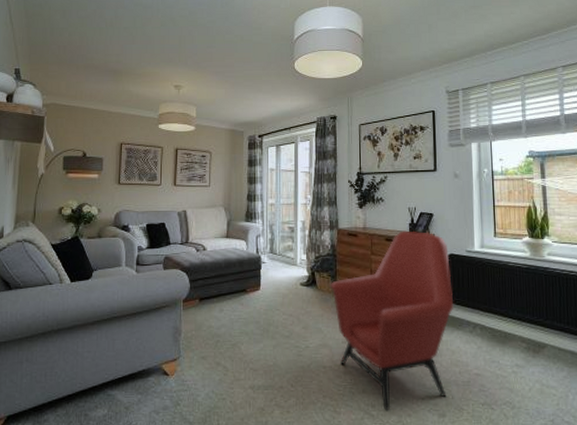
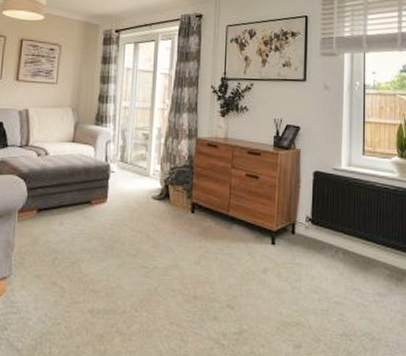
armchair: present [330,230,454,411] -> none [184,143,317,341]

